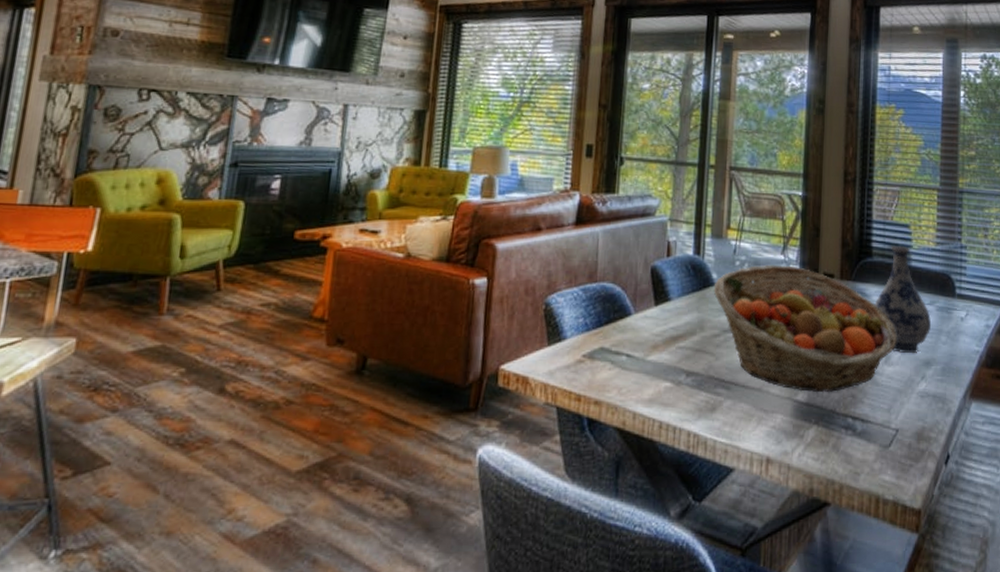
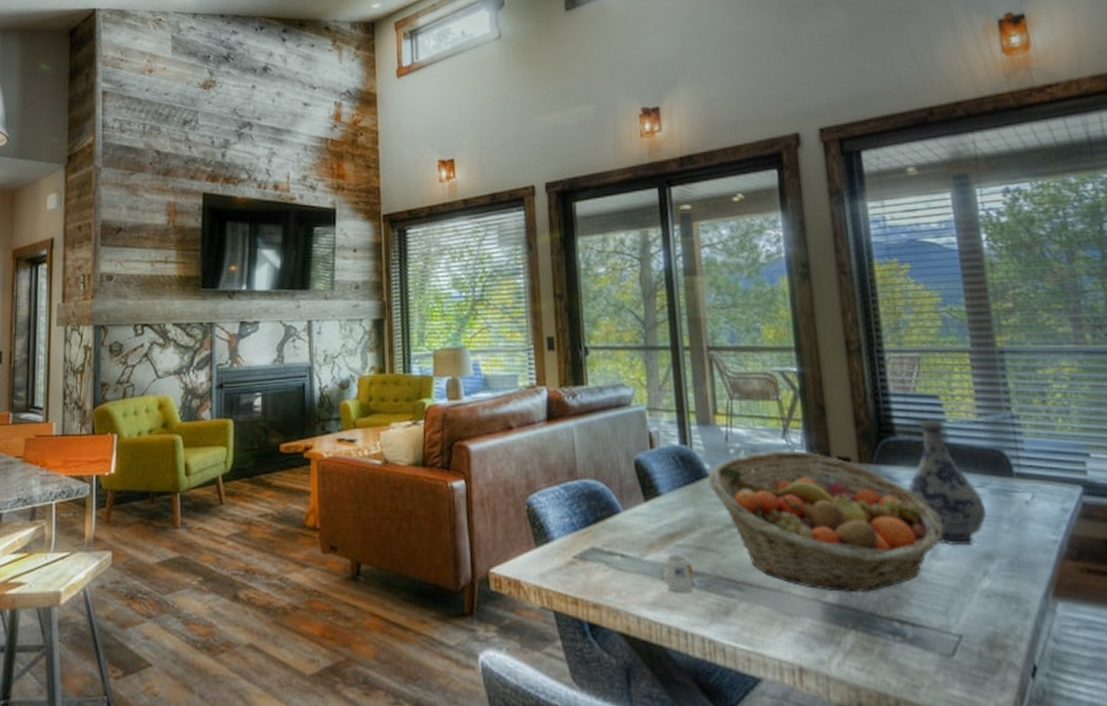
mug: none [658,356,690,391] -> present [658,555,696,593]

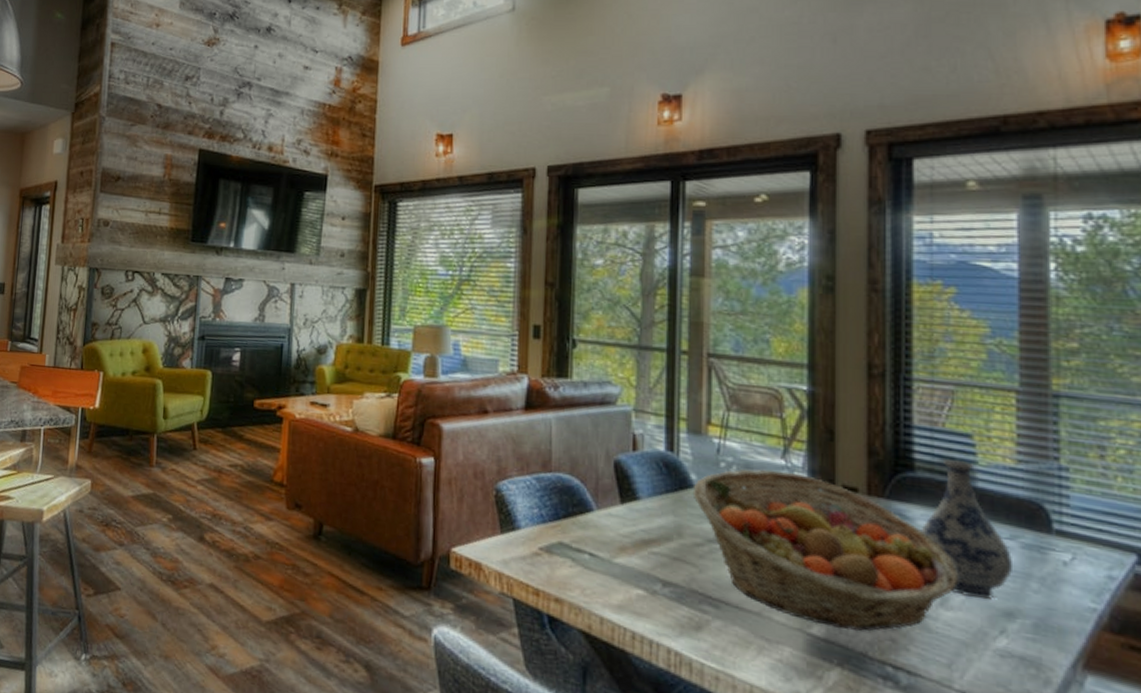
mug: present [658,555,696,593] -> none [628,560,668,602]

